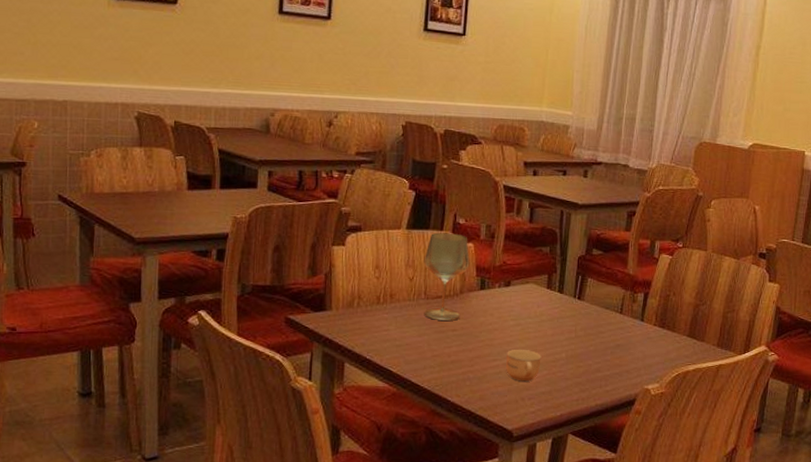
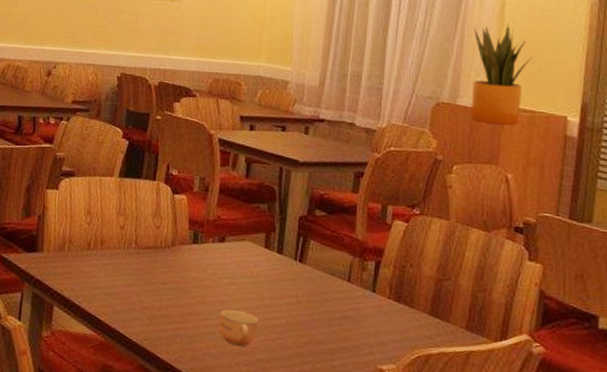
wine glass: present [423,232,470,321] -> none [134,182,183,273]
planter: none [728,65,781,162] -> present [471,23,534,126]

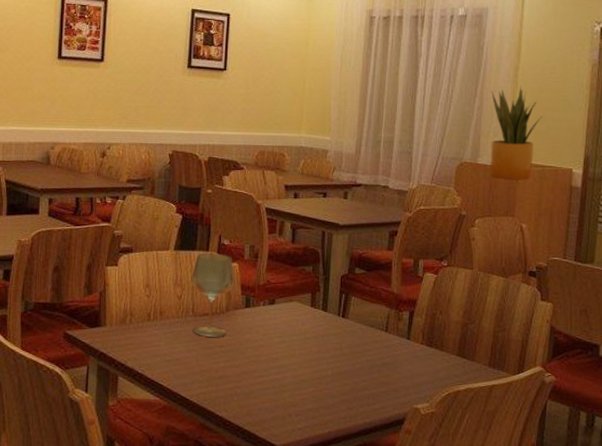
wine glass: none [134,182,183,273] -> present [191,253,235,337]
cup: present [219,309,259,346] -> none [273,365,307,398]

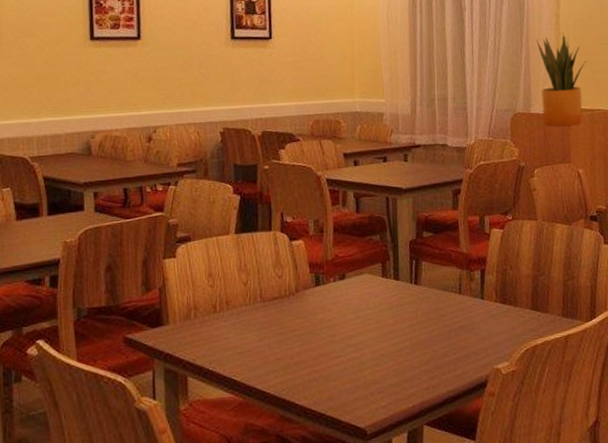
wine glass: present [191,253,235,337] -> none [255,232,302,322]

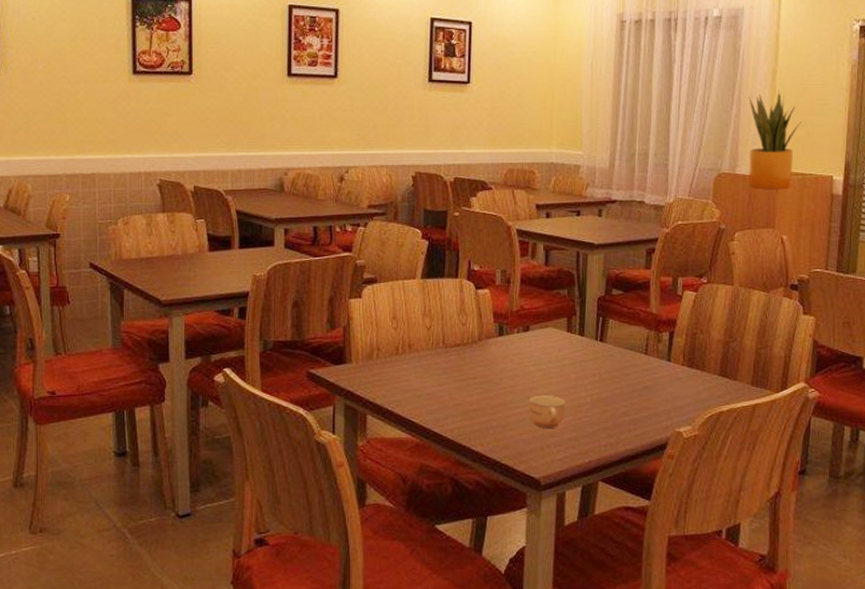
cup: none [350,342,386,376] -> present [529,395,566,428]

